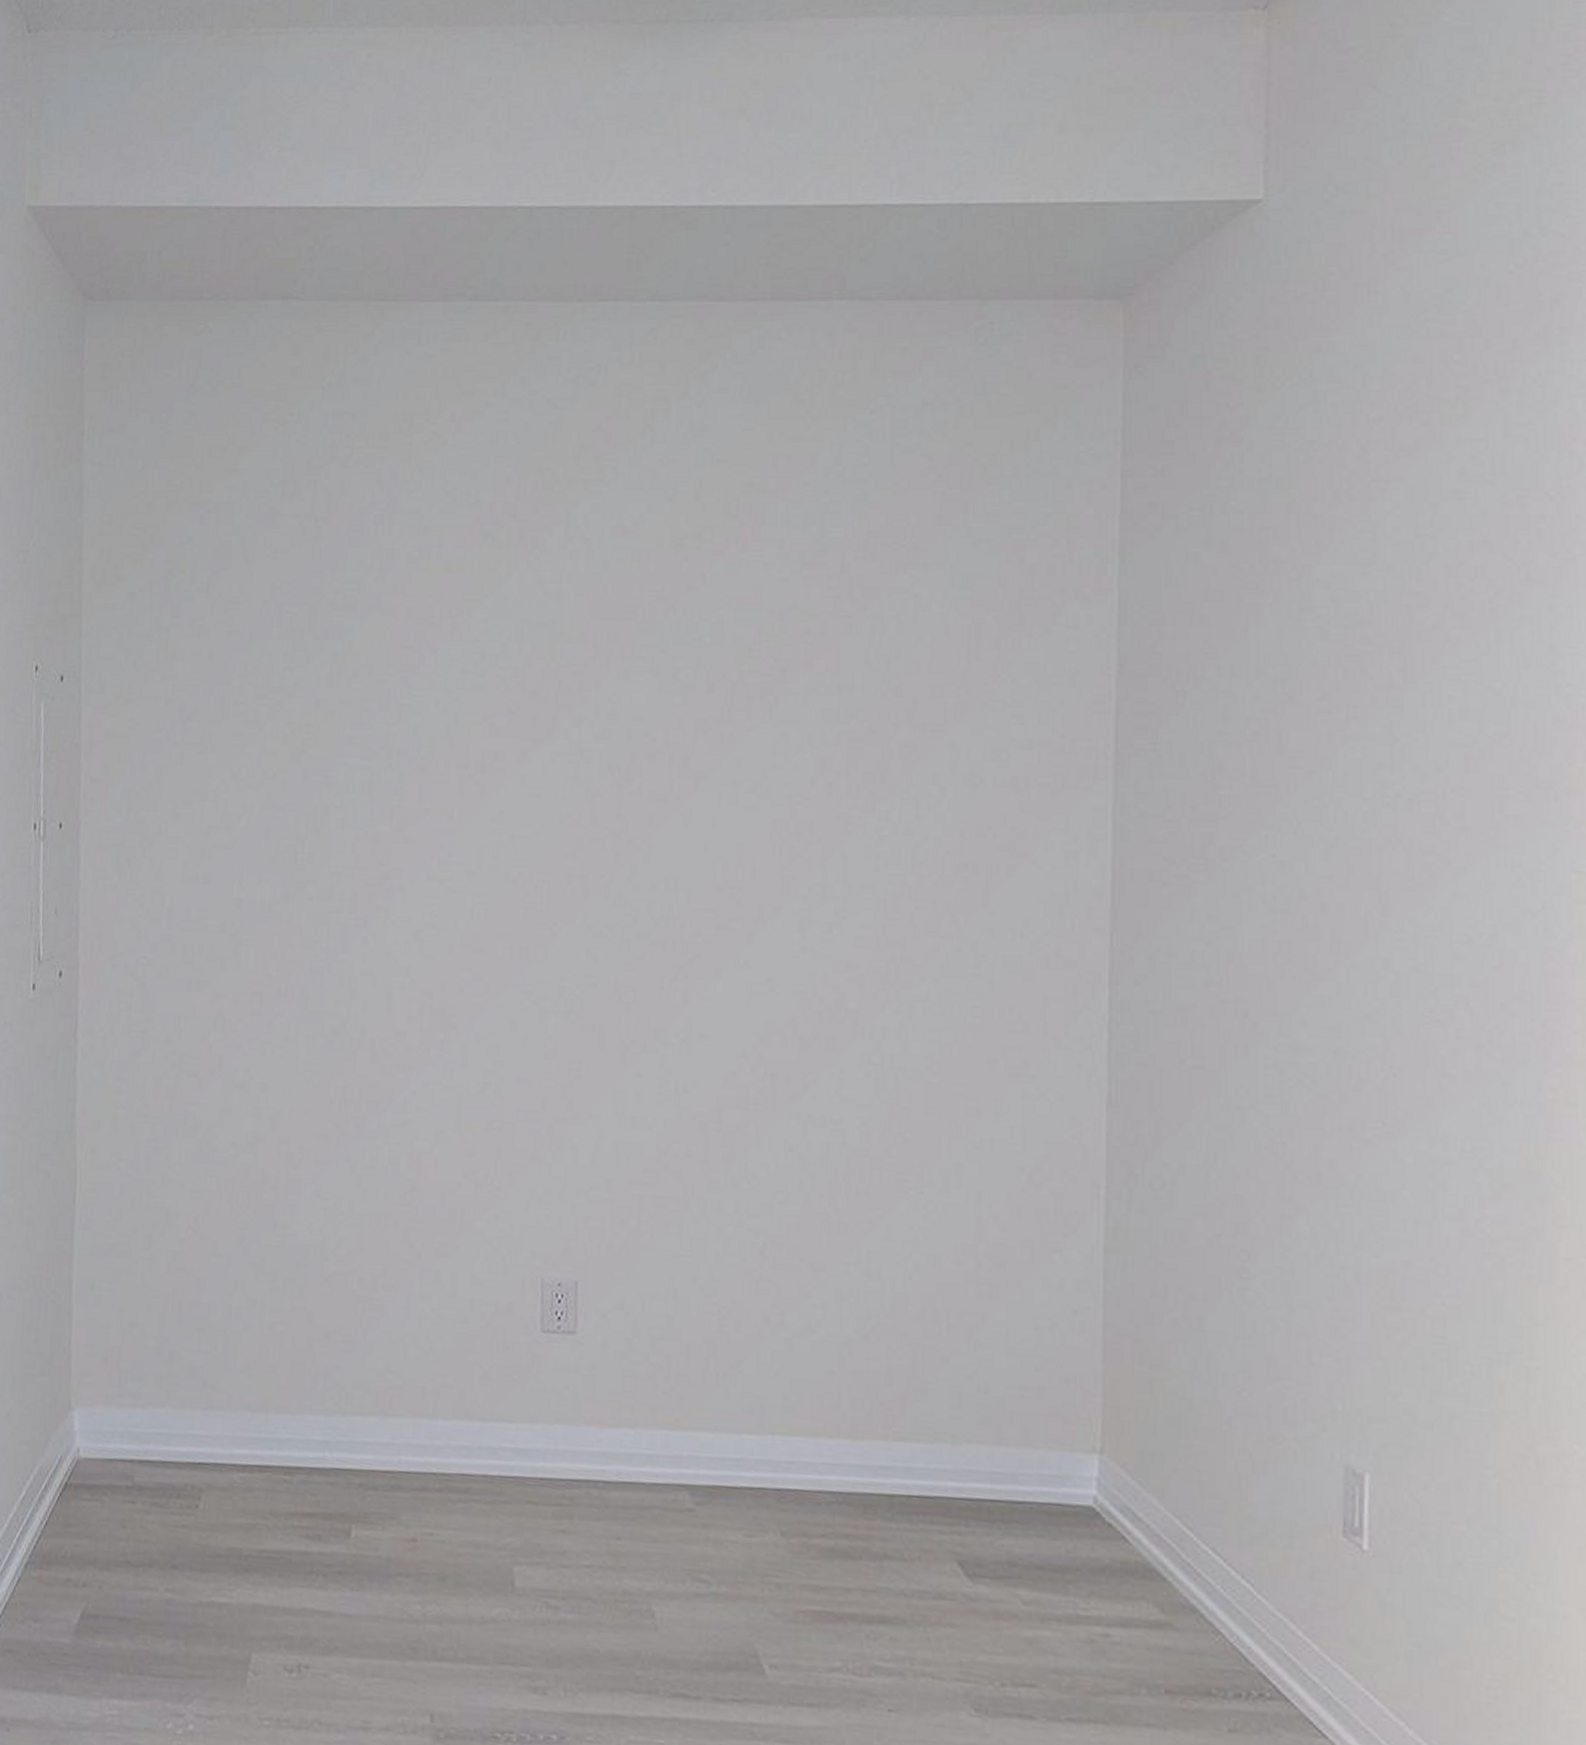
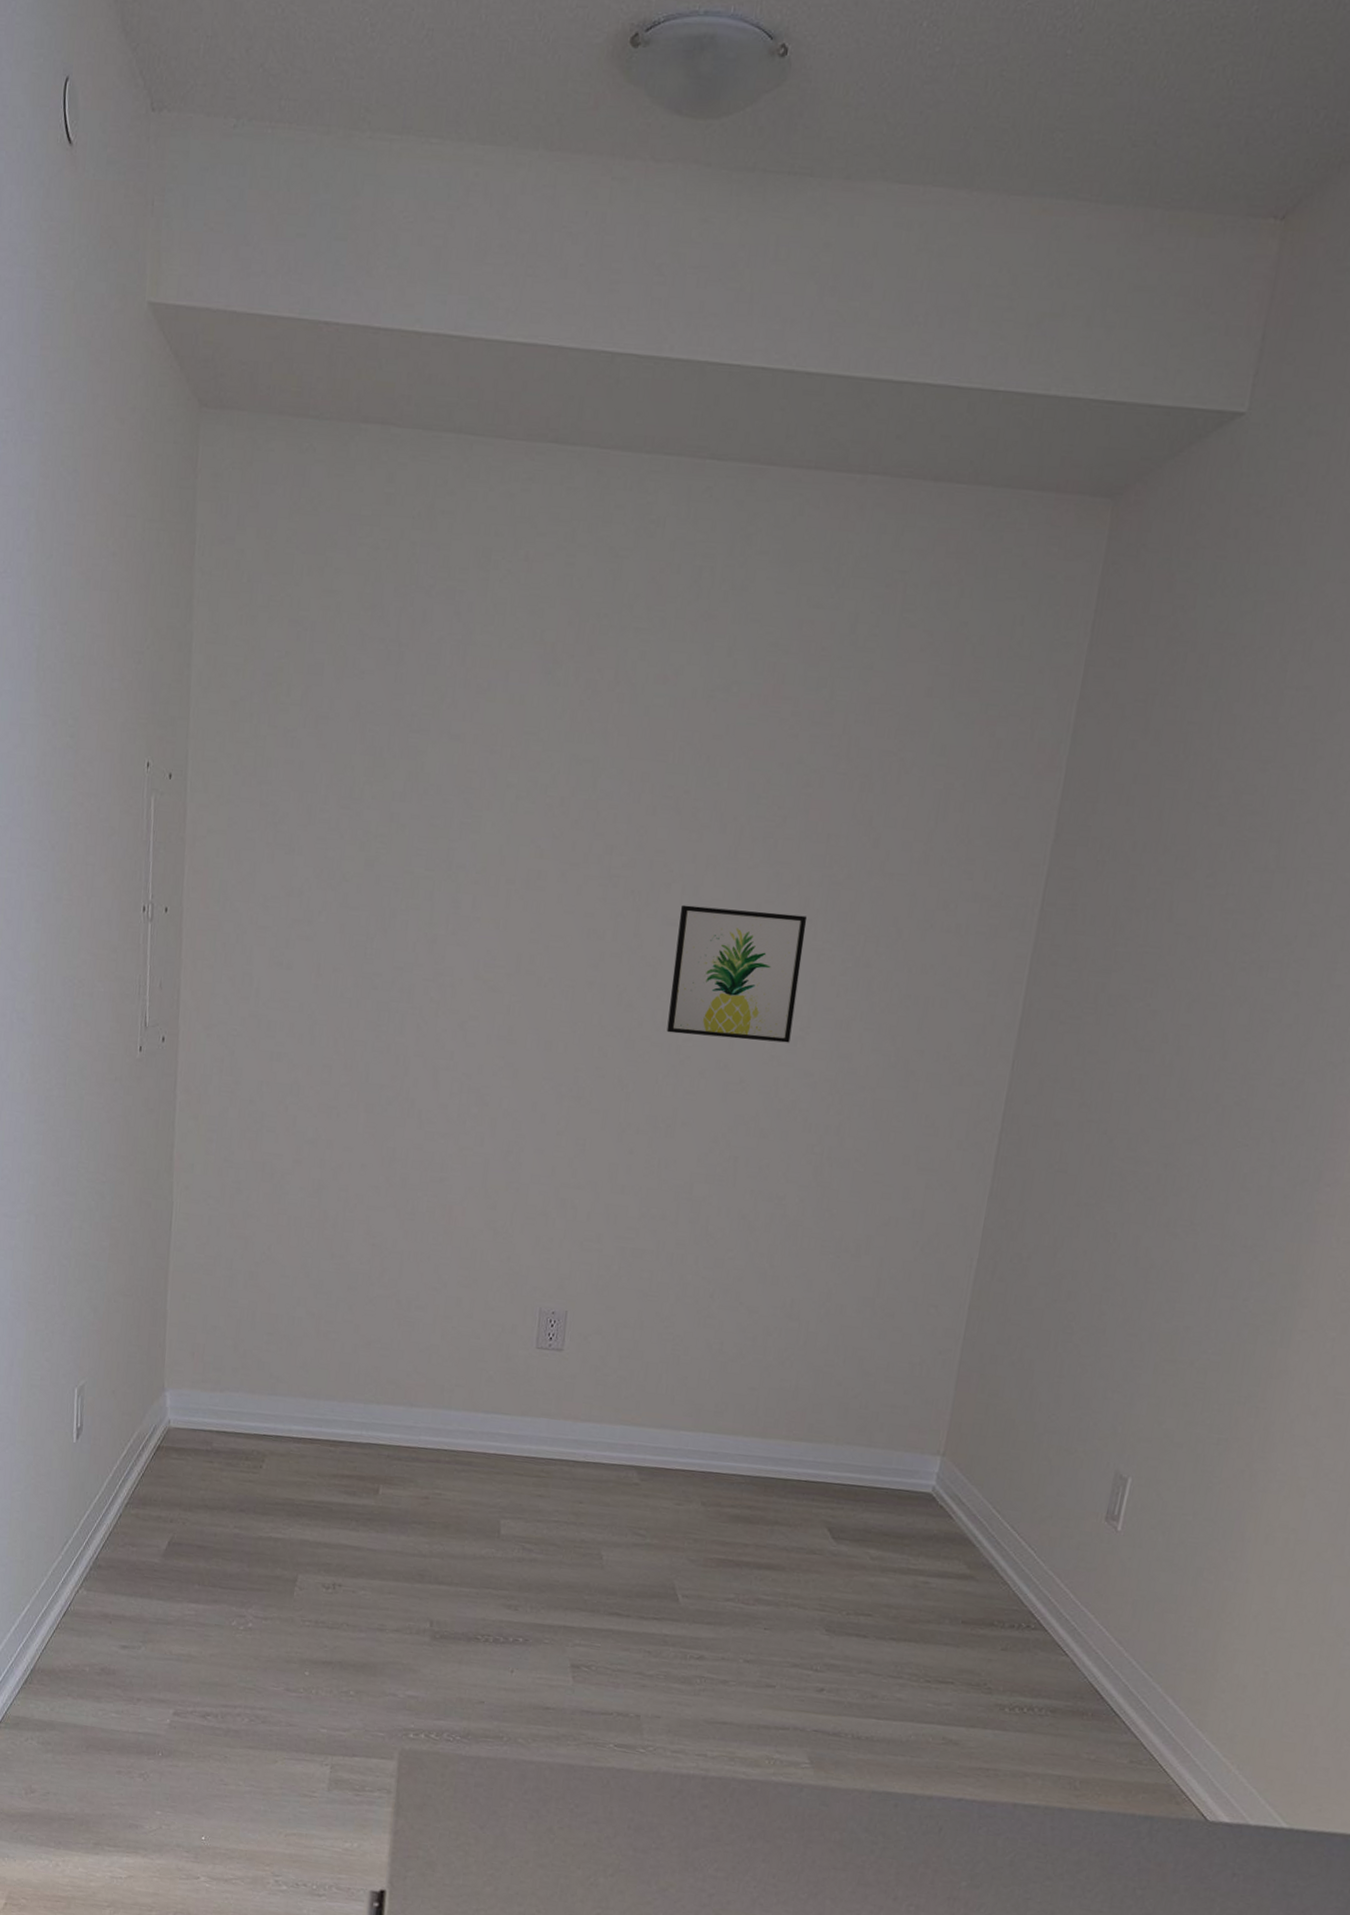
wall art: none [668,777,826,931] -> present [666,904,807,1043]

